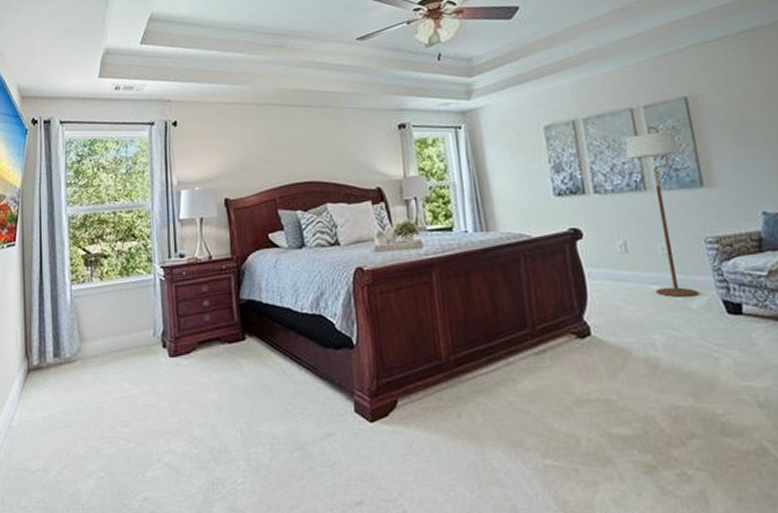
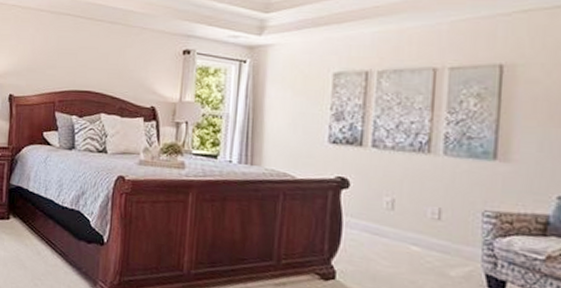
floor lamp: present [625,126,699,297] -> none [414,89,480,265]

